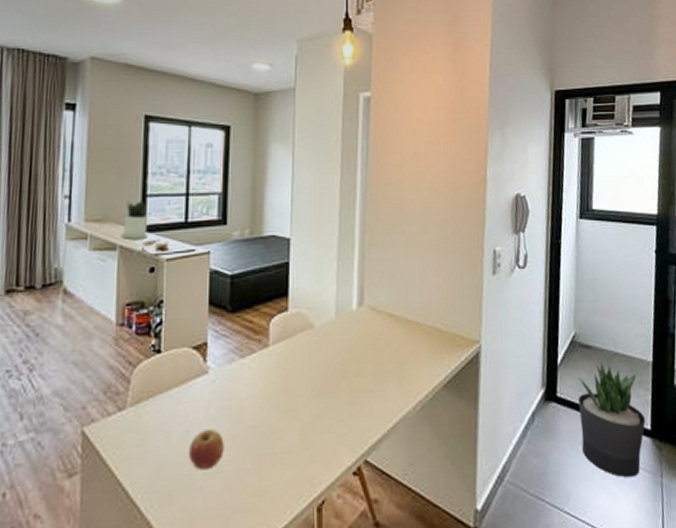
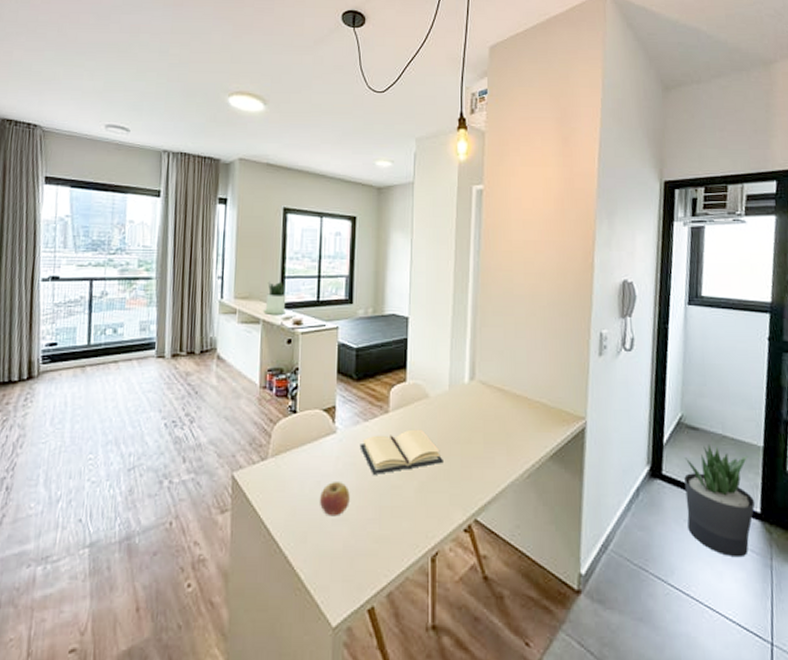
book: none [235,363,330,418] -> present [359,429,443,474]

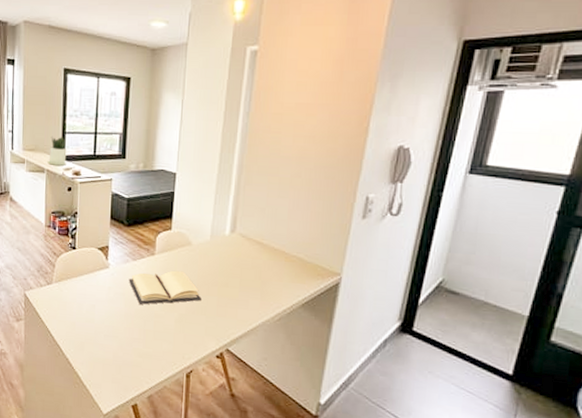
fruit: present [319,482,350,517] -> none [94,307,119,334]
planter: present [684,444,756,558] -> none [432,308,509,410]

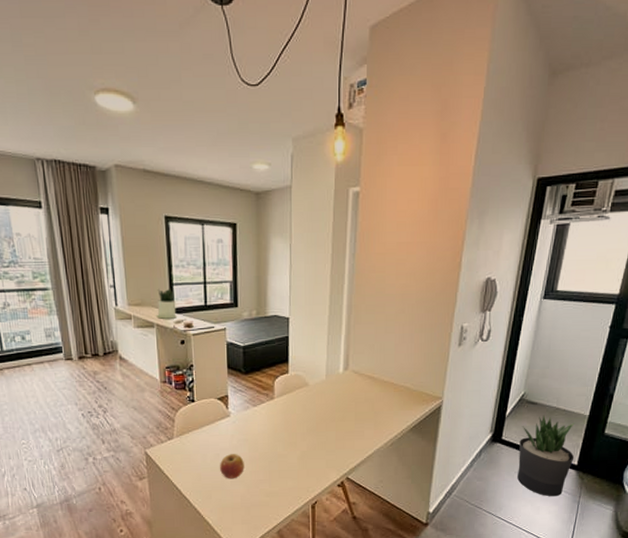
fruit: none [94,307,119,334] -> present [219,454,244,479]
book: present [128,270,201,305] -> none [250,411,321,447]
planter: none [432,308,509,410] -> present [517,415,575,497]

